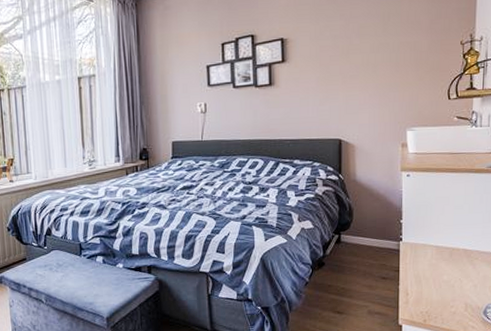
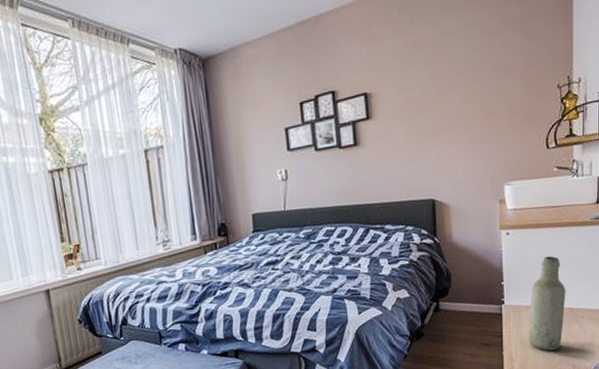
bottle: none [424,199,462,288] -> present [529,256,566,351]

